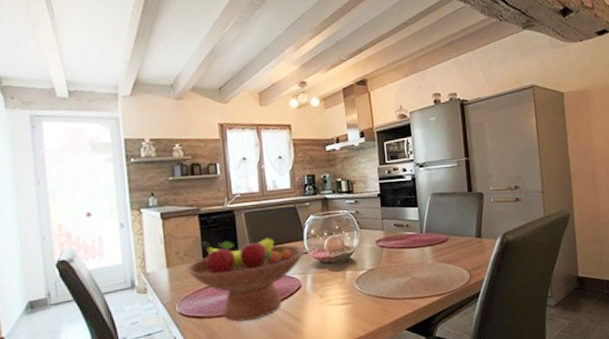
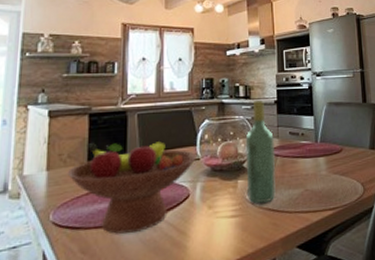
wine bottle: none [350,194,383,292] -> present [245,100,276,204]

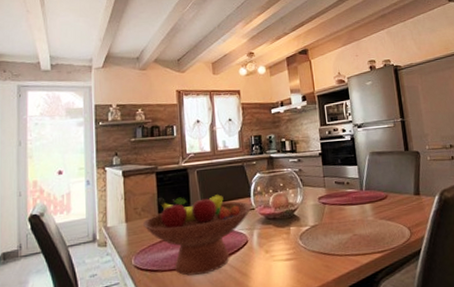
wine bottle: present [245,100,276,204] -> none [294,153,326,248]

